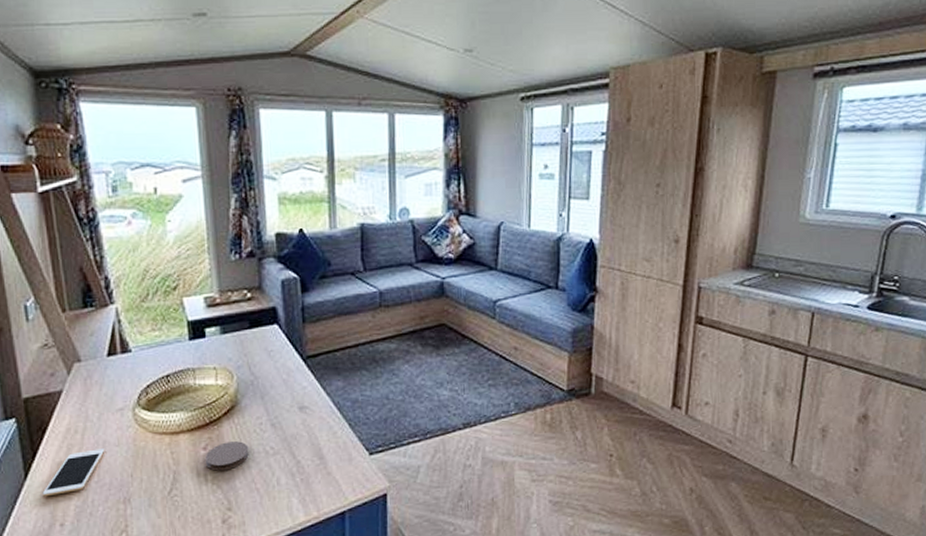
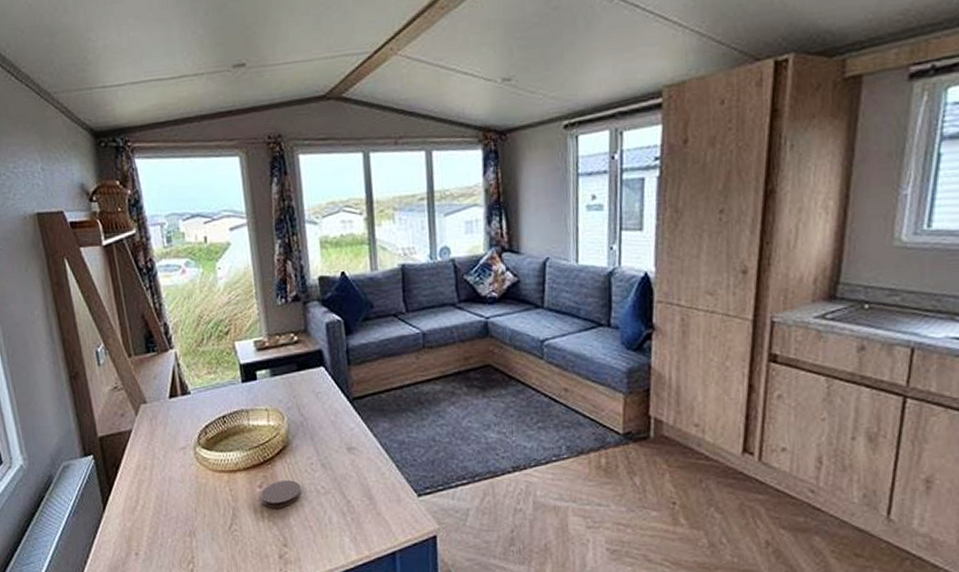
cell phone: present [42,448,105,497] -> none [118,484,171,528]

